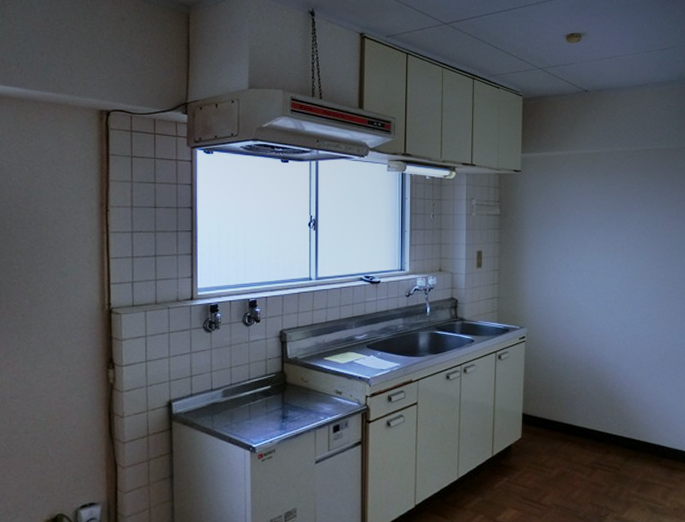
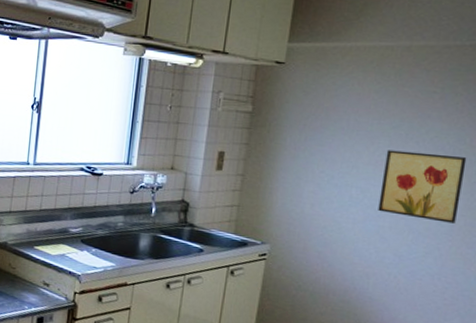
wall art: none [604,237,662,293] -> present [378,150,467,224]

